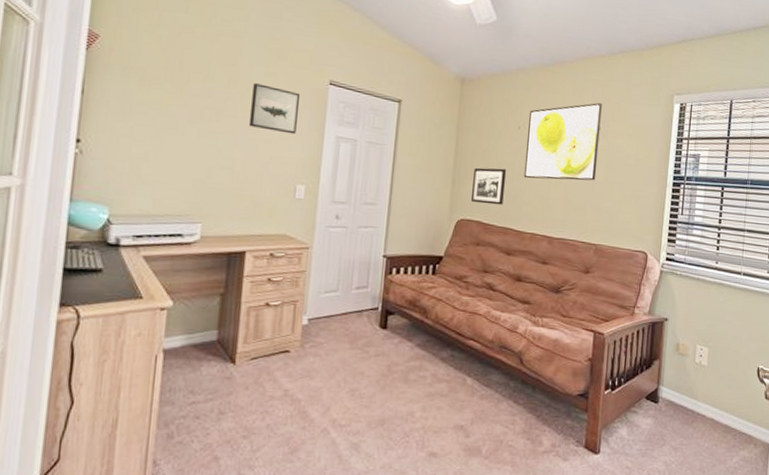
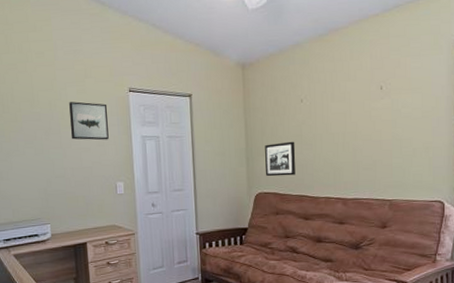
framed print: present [523,102,602,181] -> none [310,62,383,147]

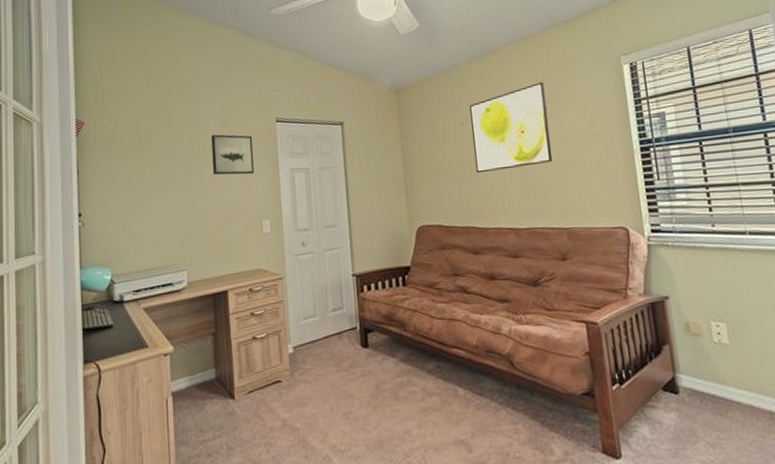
picture frame: present [265,141,296,177] -> none [425,168,460,208]
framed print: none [310,62,383,147] -> present [470,81,553,174]

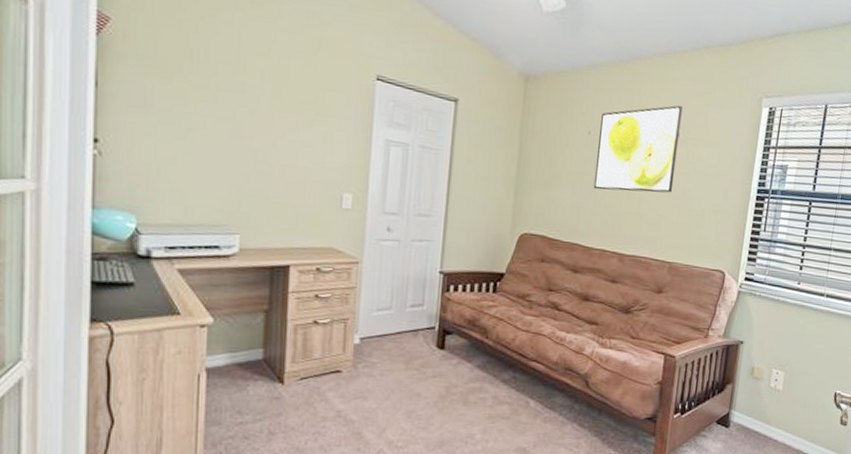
wall art: present [211,134,254,175] -> none [286,77,344,137]

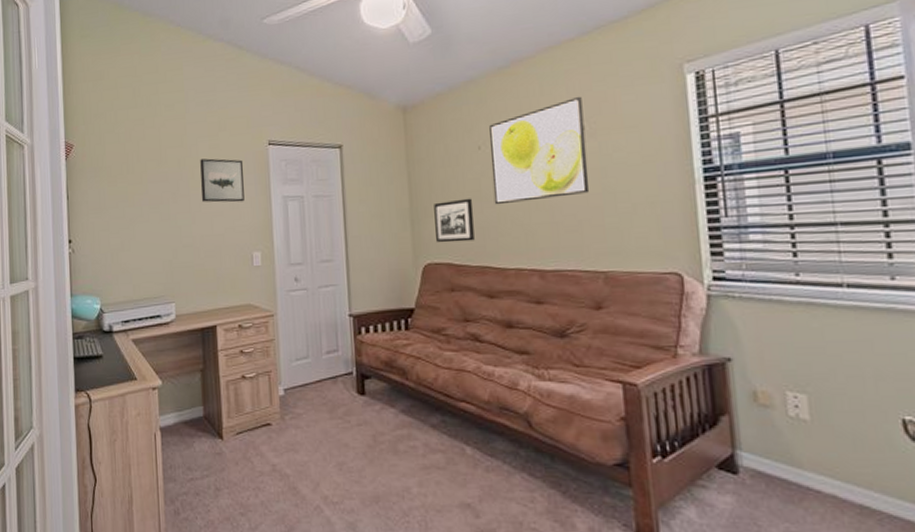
wall art: none [286,77,344,137] -> present [200,158,245,203]
picture frame: none [536,176,575,219] -> present [434,198,475,243]

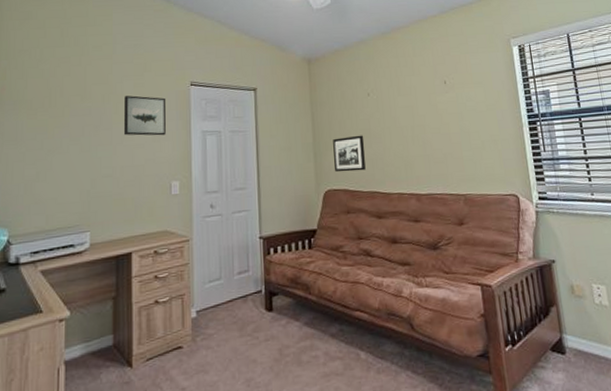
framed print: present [489,96,590,205] -> none [376,58,451,141]

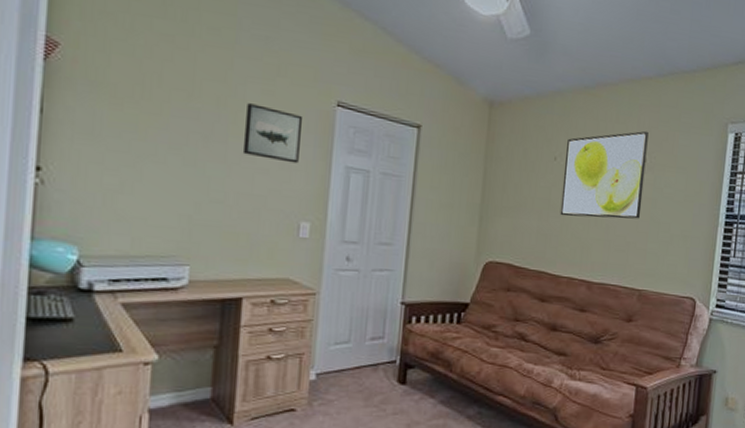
picture frame: present [333,135,366,173] -> none [501,203,541,246]
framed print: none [376,58,451,141] -> present [560,130,649,219]

